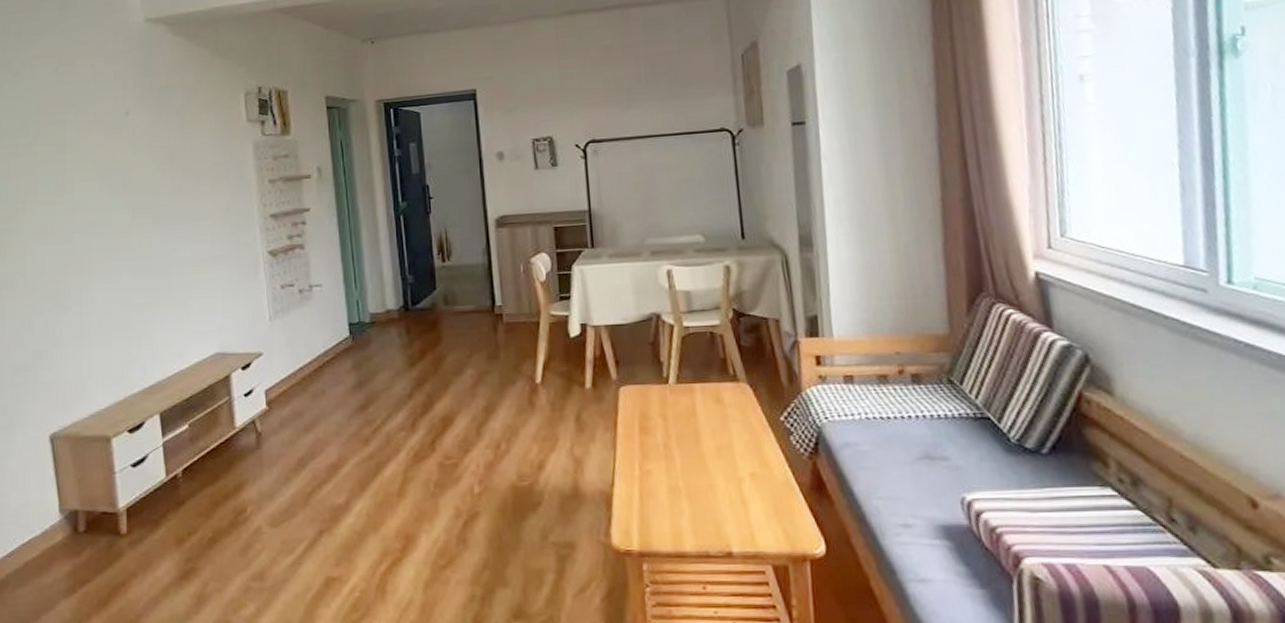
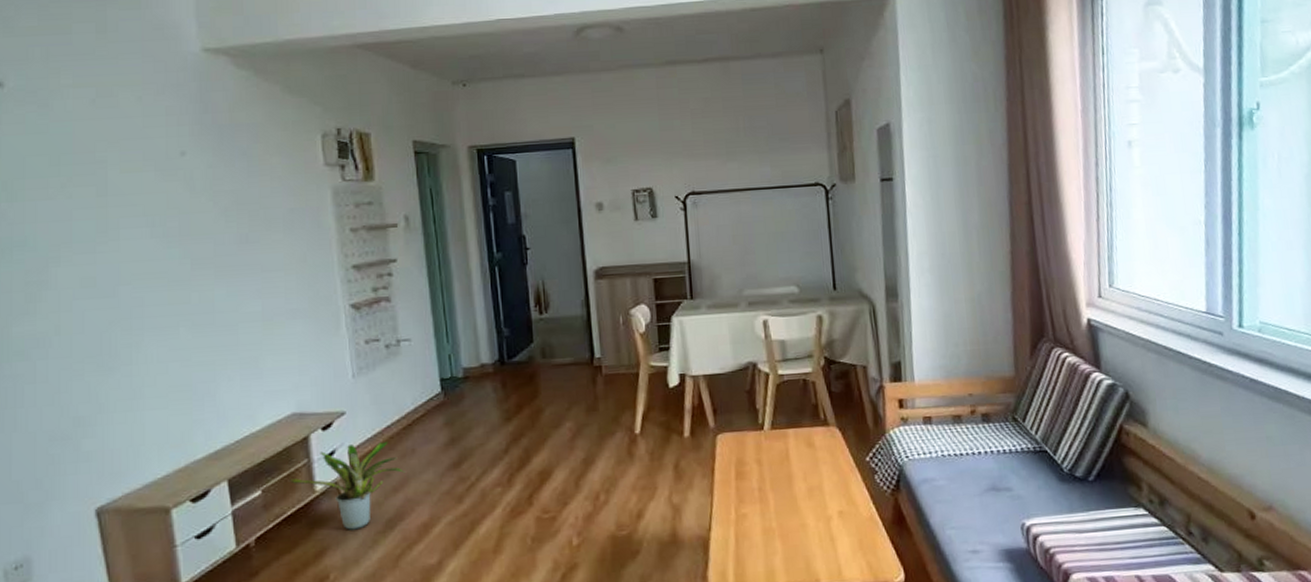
potted plant: none [213,382,316,466] -> present [289,441,405,530]

